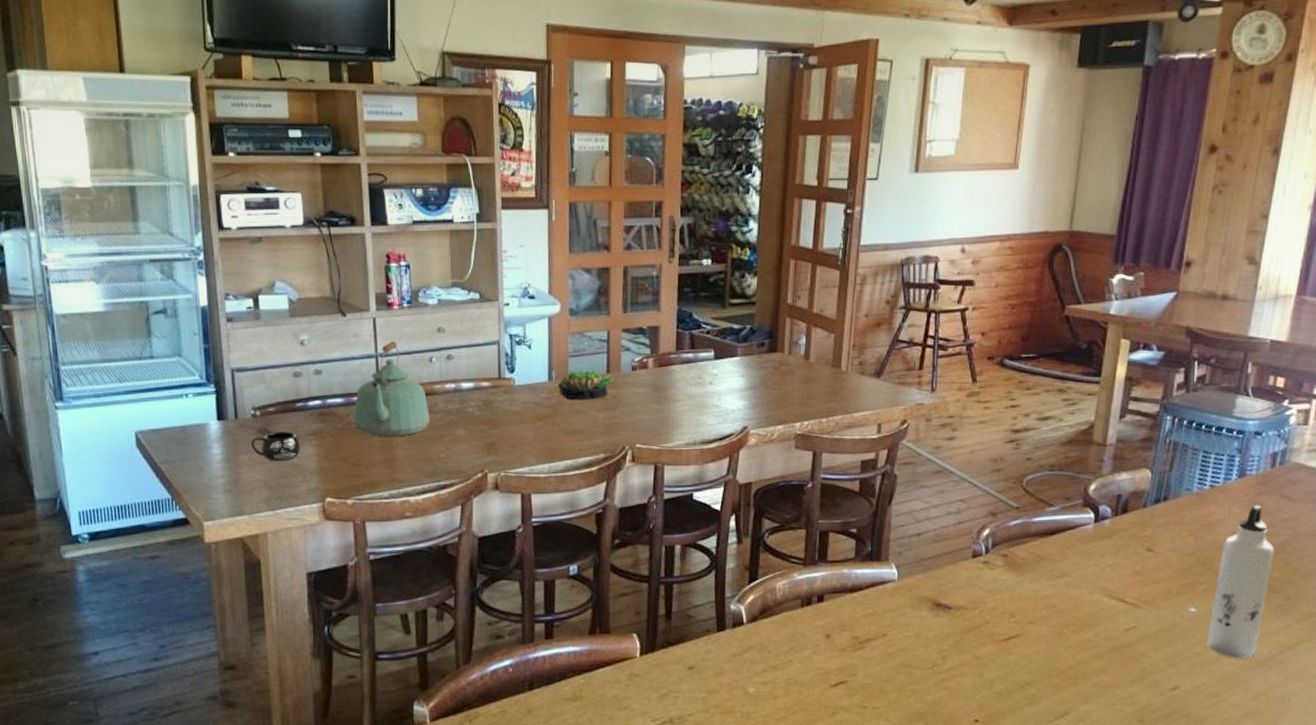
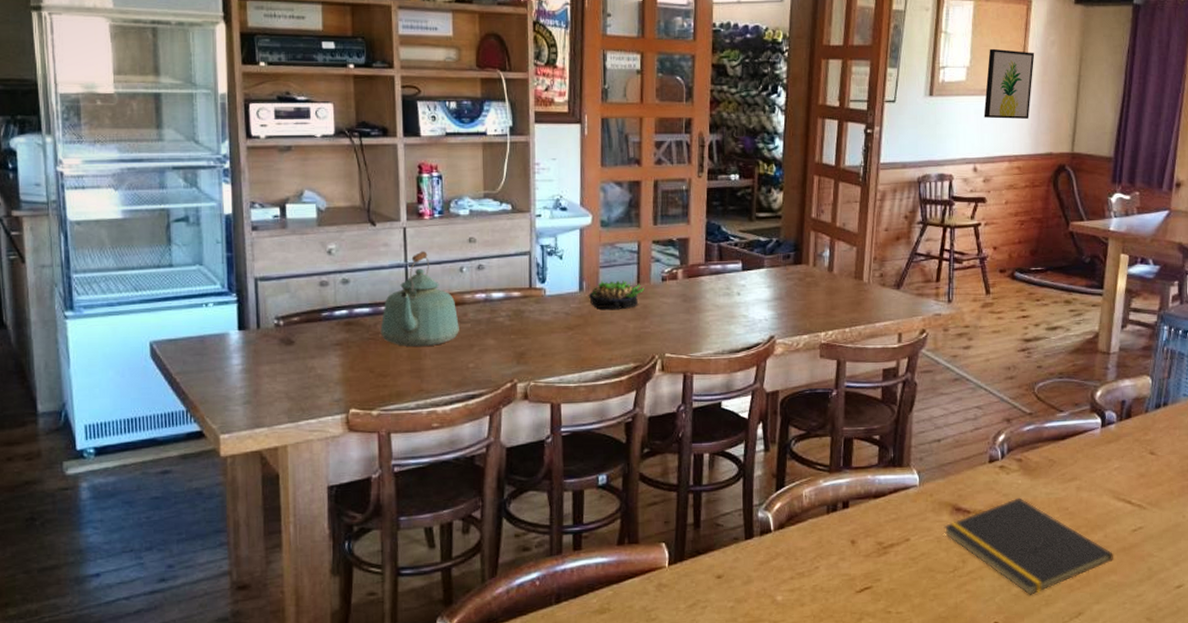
mug: present [251,431,300,461] -> none [273,341,324,372]
notepad: none [923,594,1103,694] -> present [944,497,1113,595]
wall art: none [973,119,1032,196] -> present [983,48,1035,120]

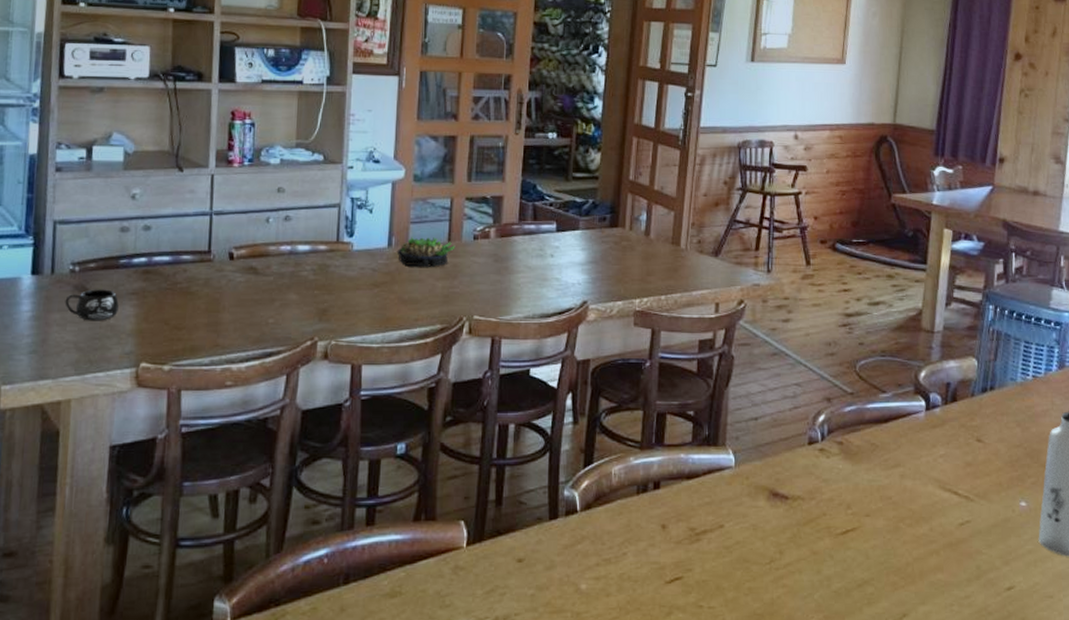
mug: none [273,341,324,372] -> present [65,289,119,321]
kettle: present [380,251,459,347] -> none [179,199,261,300]
notepad: present [944,497,1113,595] -> none [760,484,939,593]
wall art: present [983,48,1035,120] -> none [805,17,857,89]

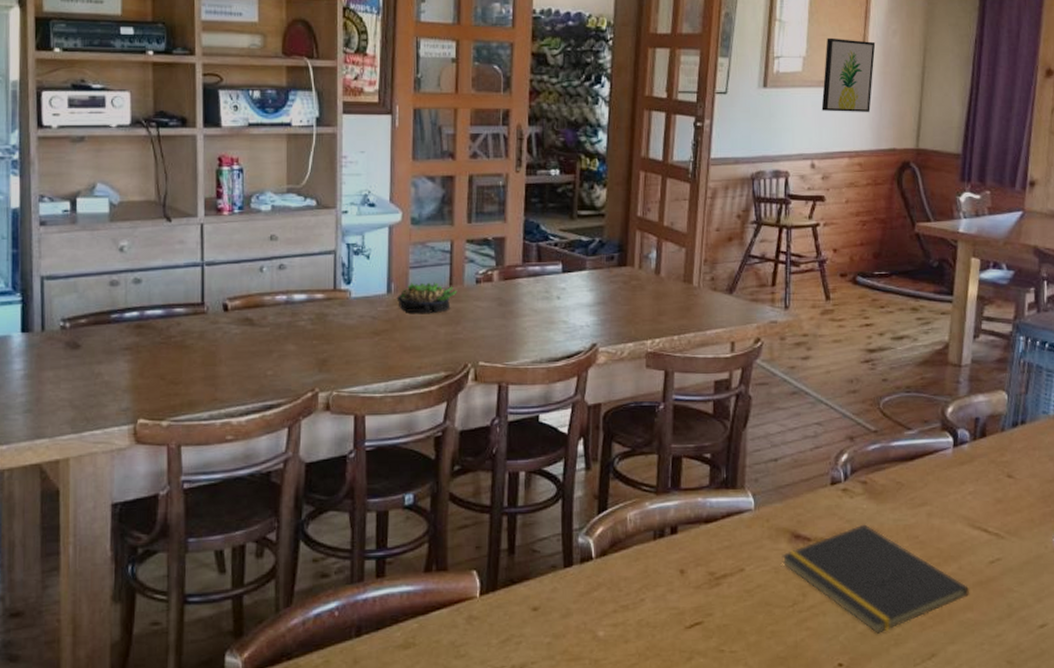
mug: present [65,289,119,321] -> none [57,345,112,378]
notepad: none [760,484,939,593] -> present [782,524,969,634]
wall art: none [805,17,857,89] -> present [821,37,876,113]

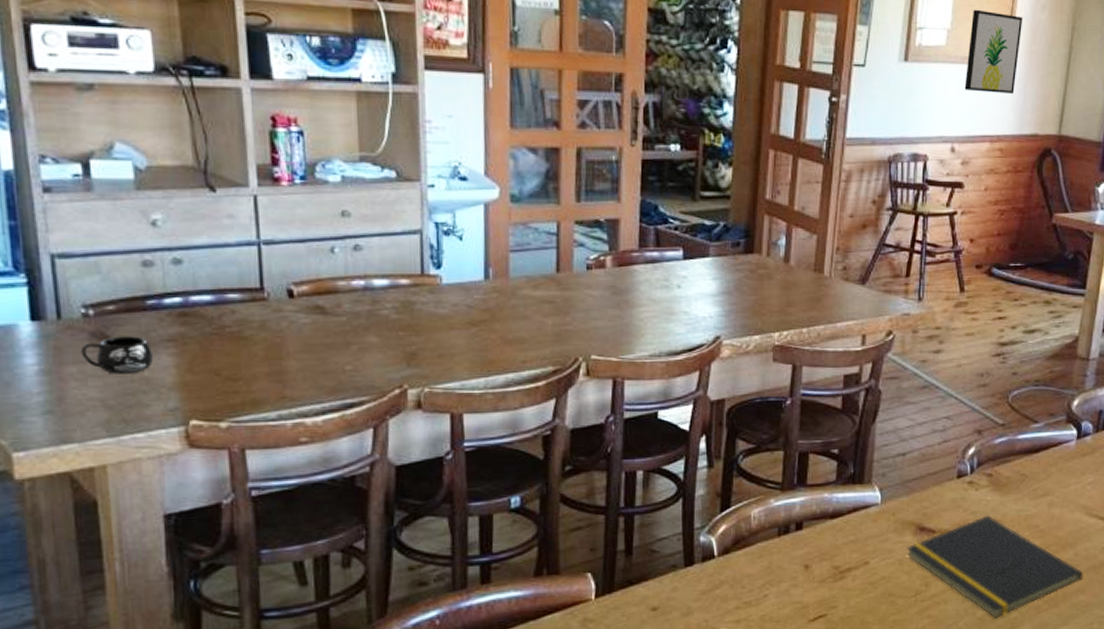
mug: none [57,345,112,378] -> present [81,336,153,374]
succulent plant: present [396,282,457,313] -> none [495,268,566,302]

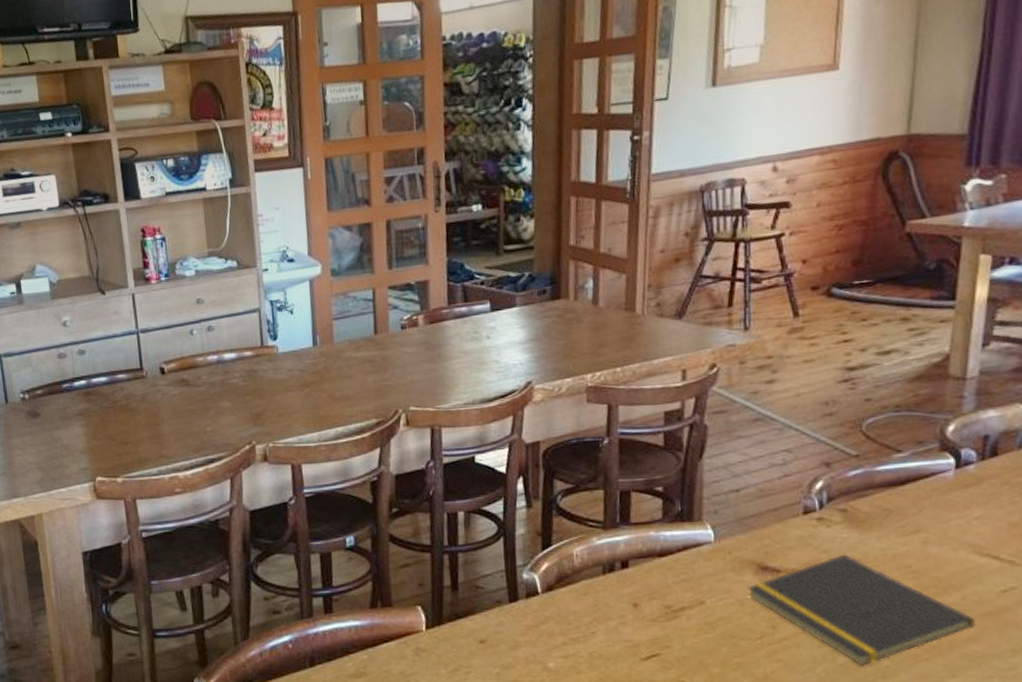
mug: present [81,336,153,374] -> none [21,412,69,443]
wall art: present [964,9,1023,95] -> none [784,14,853,105]

